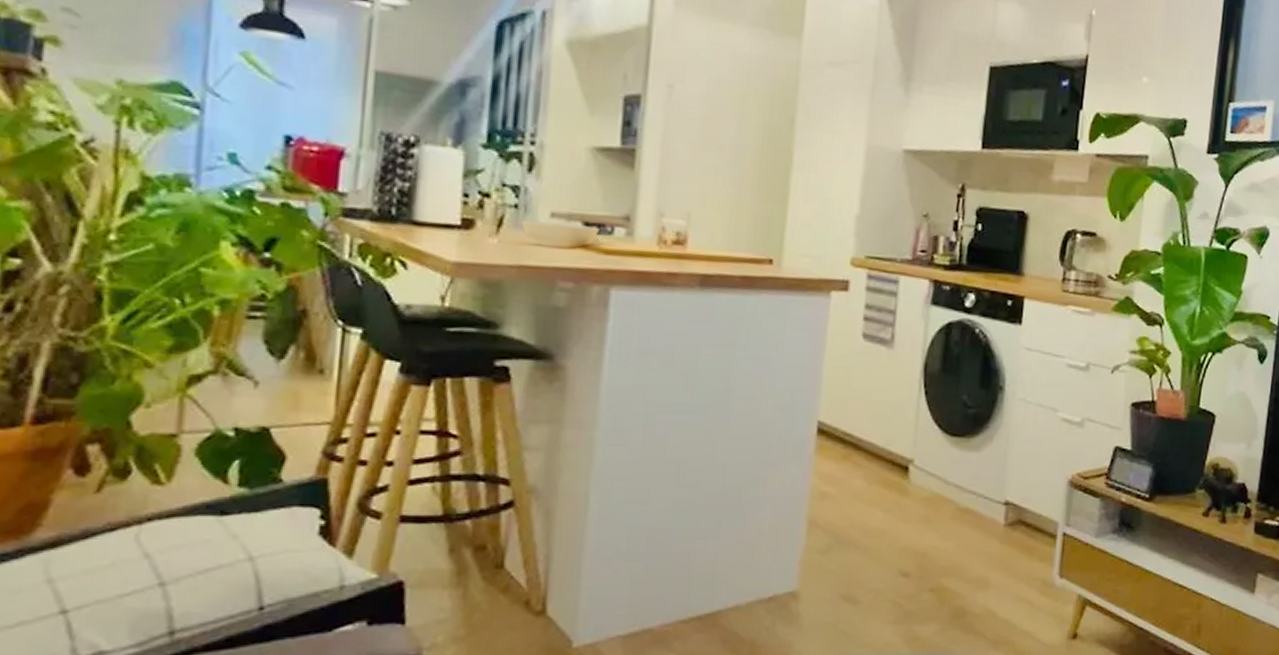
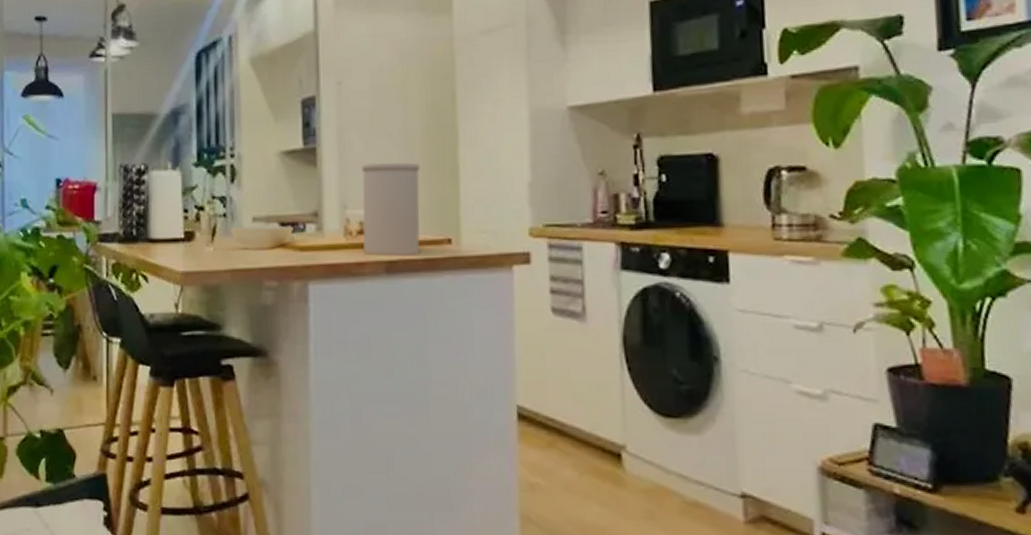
canister: none [677,174,749,272] -> present [361,162,420,257]

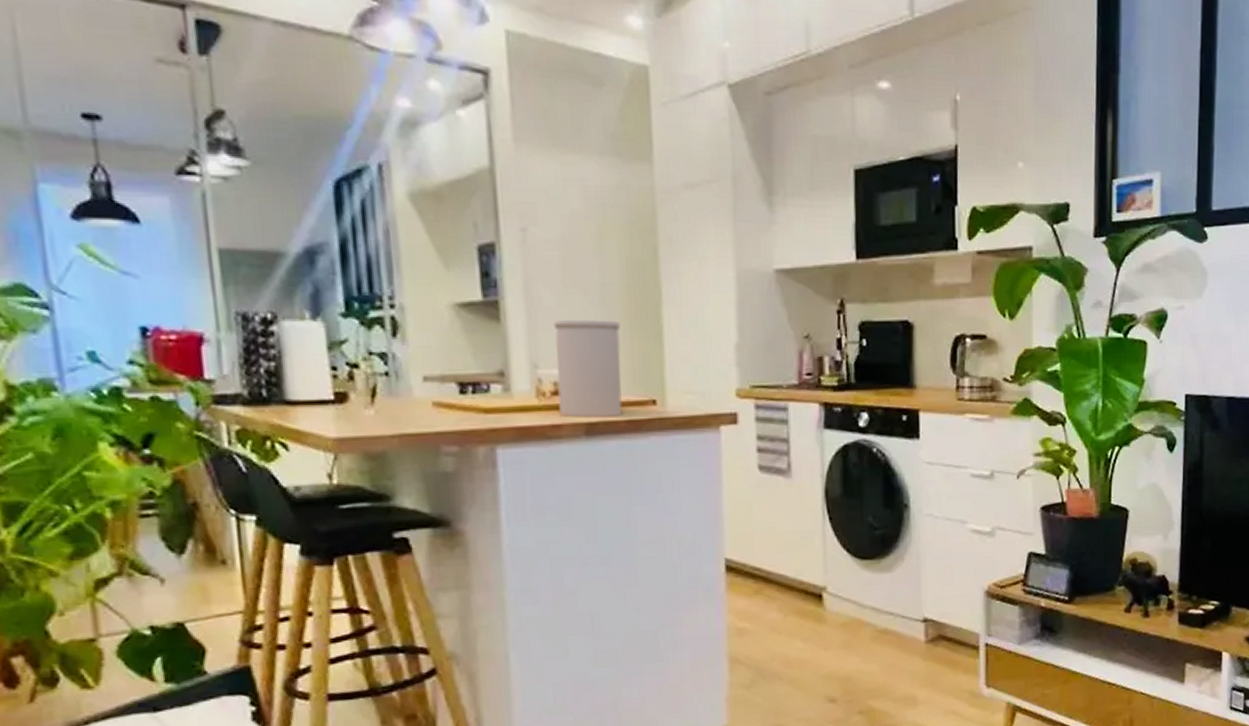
bowl: present [229,226,295,251] -> none [394,386,476,414]

